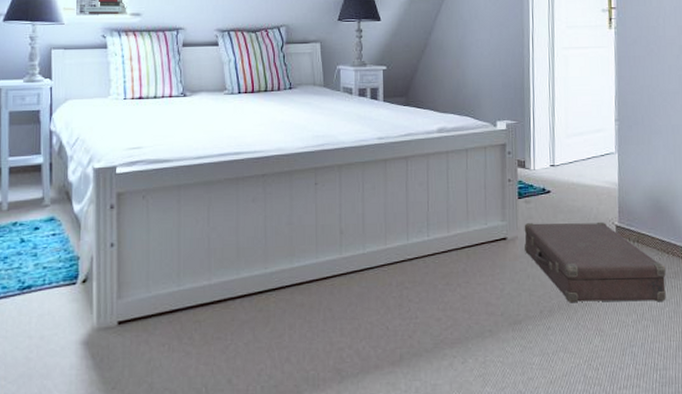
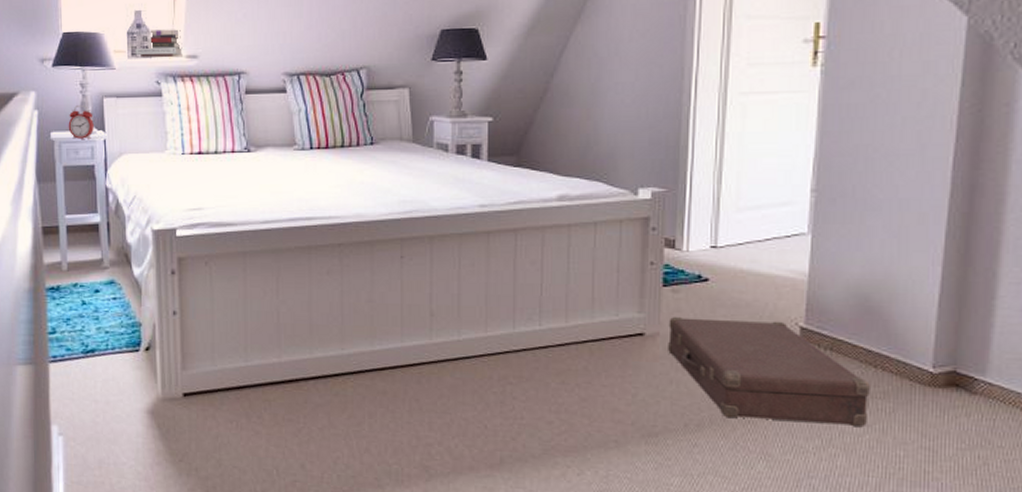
alarm clock: none [16,55,41,87] -> present [68,104,94,139]

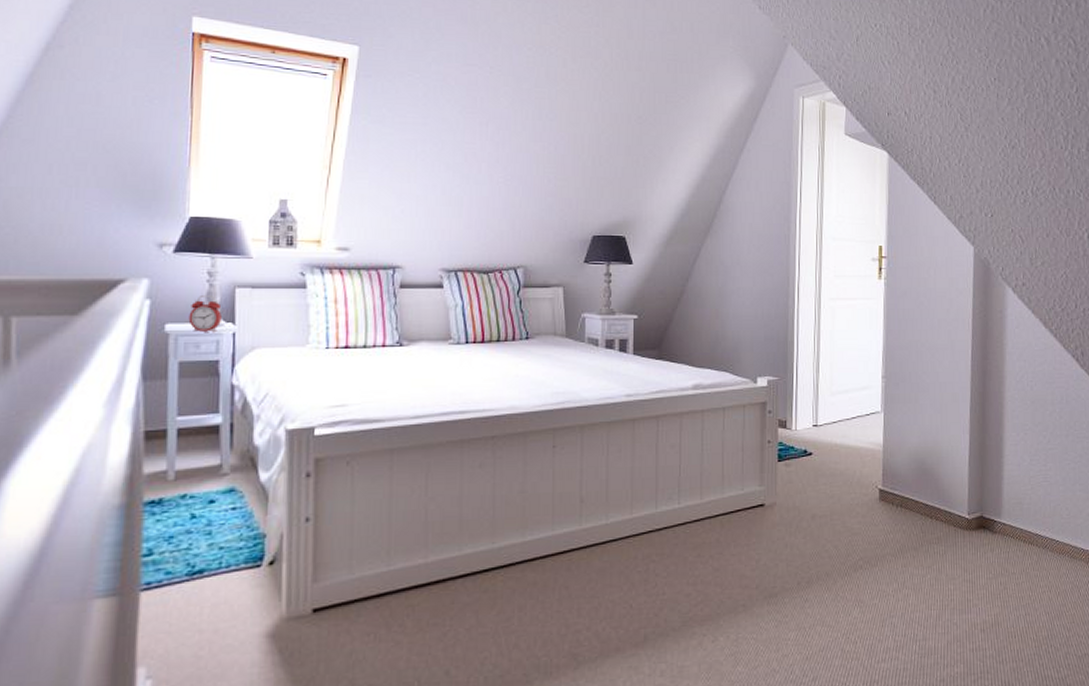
books: present [135,29,184,59] -> none [278,220,334,249]
suitcase: present [668,317,870,426] -> none [783,485,929,573]

